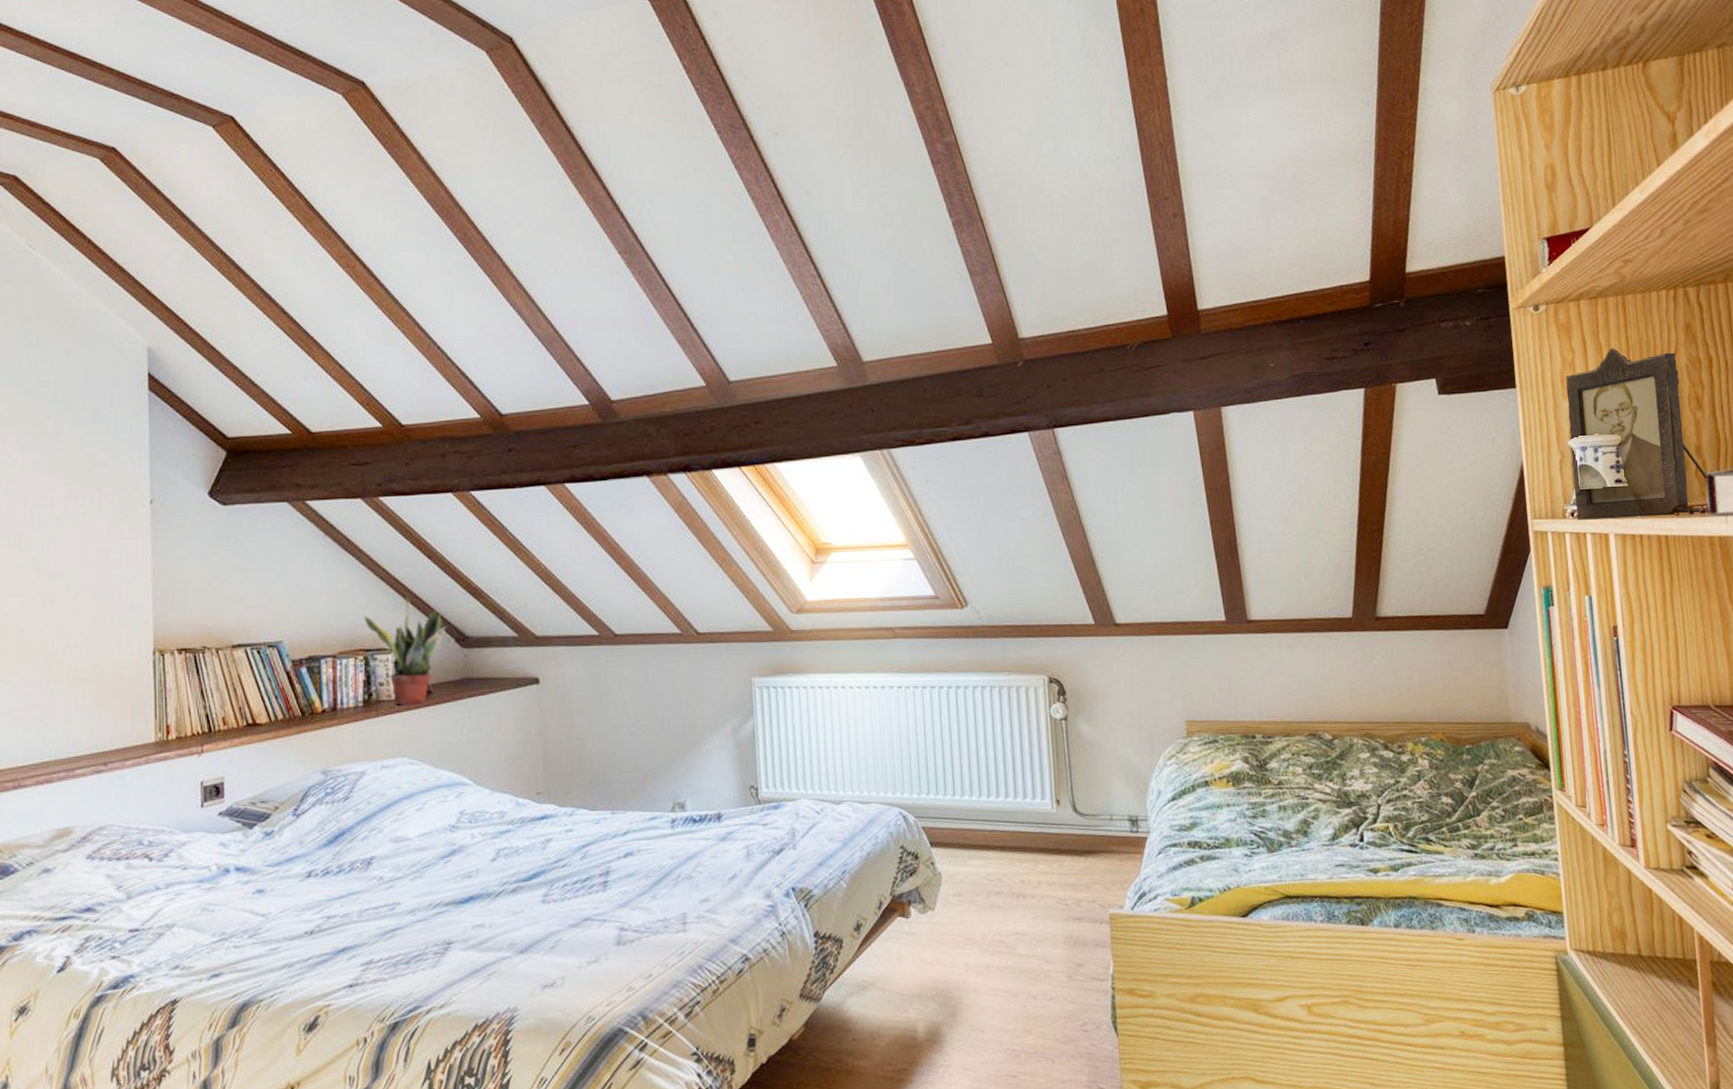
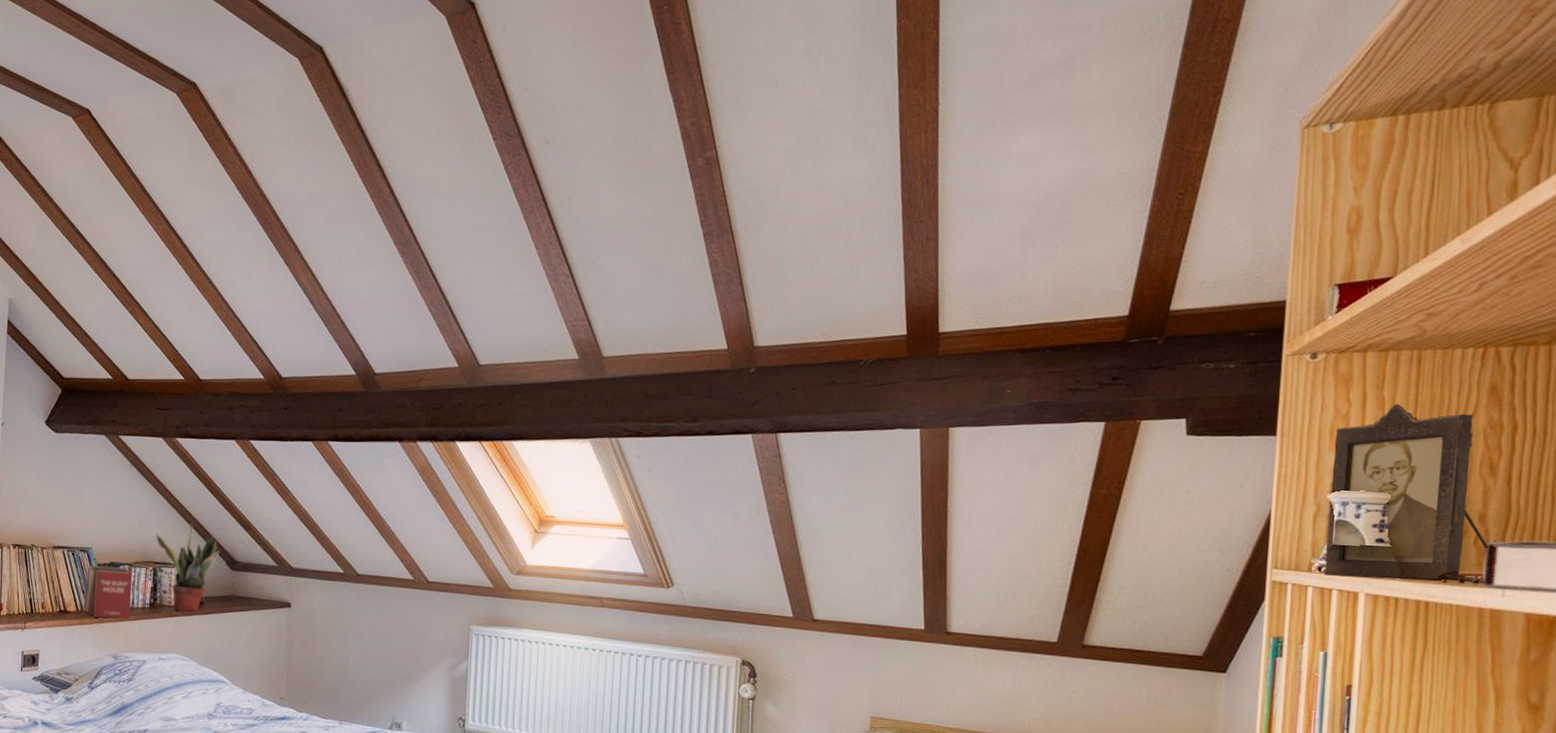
books: none [277,661,339,727] -> present [83,565,133,620]

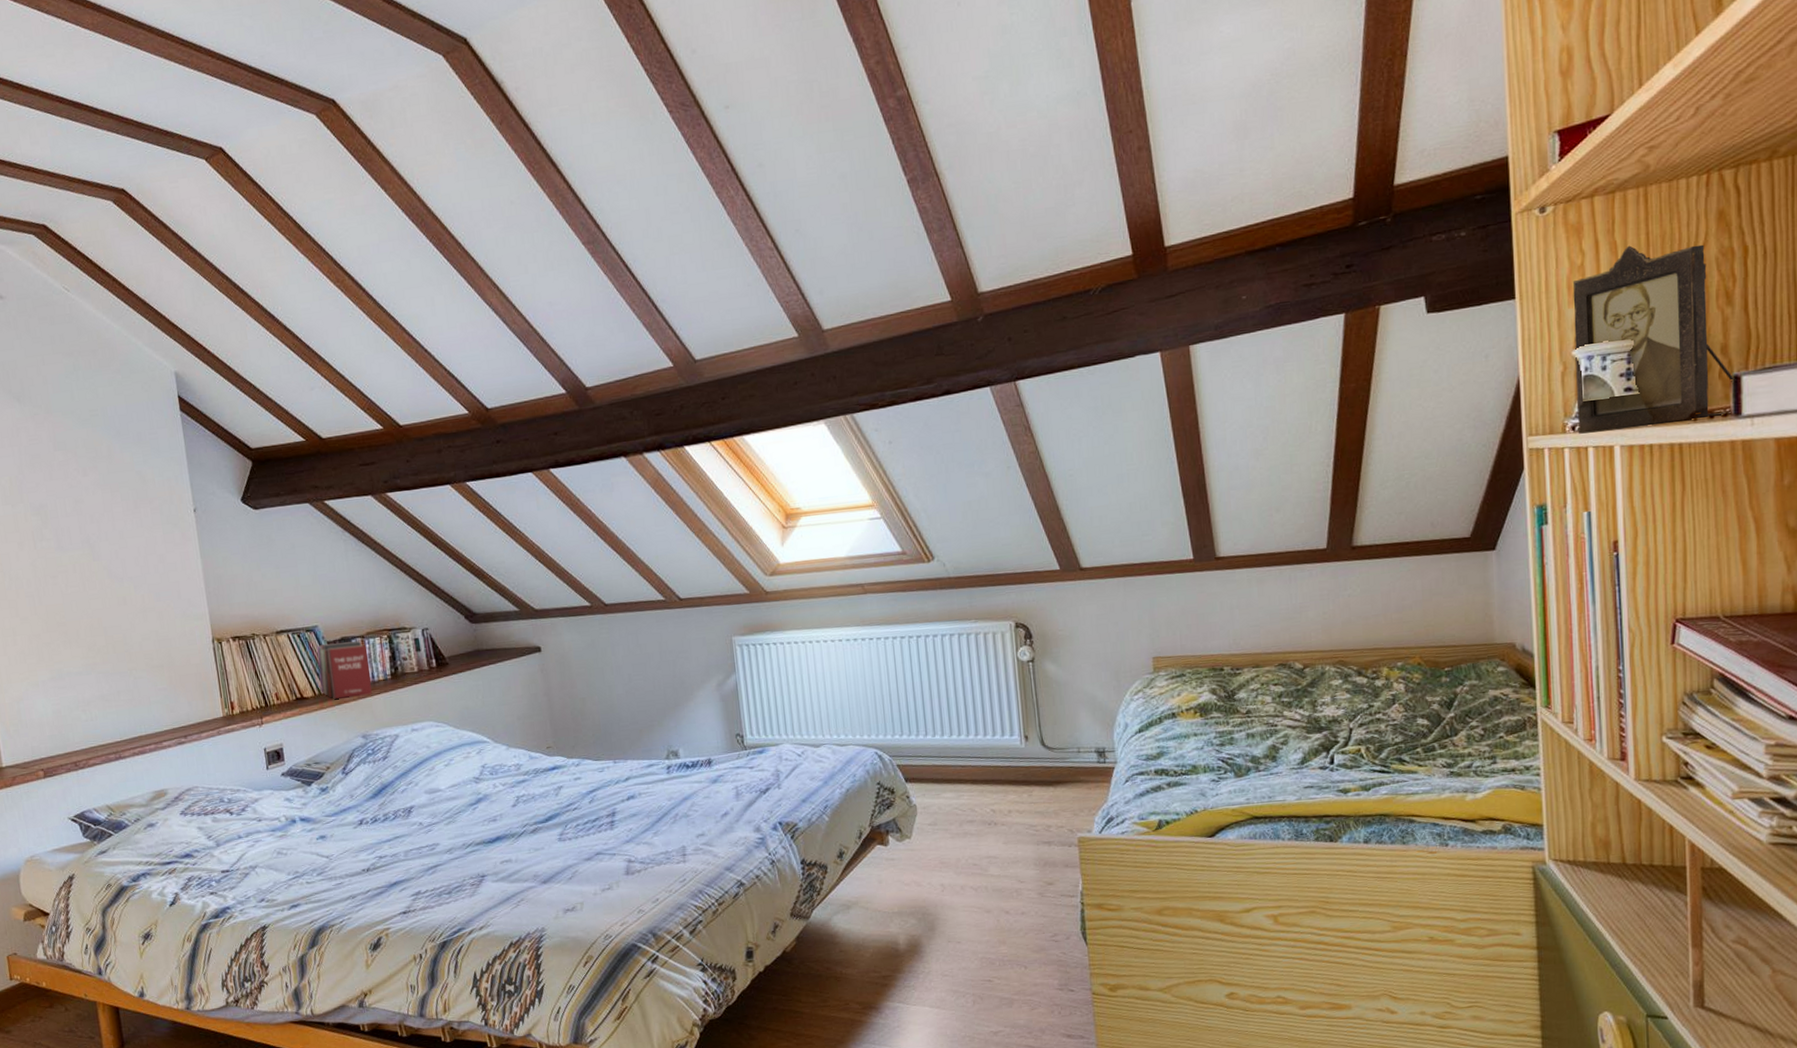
potted plant: present [156,523,220,613] -> none [384,581,456,677]

